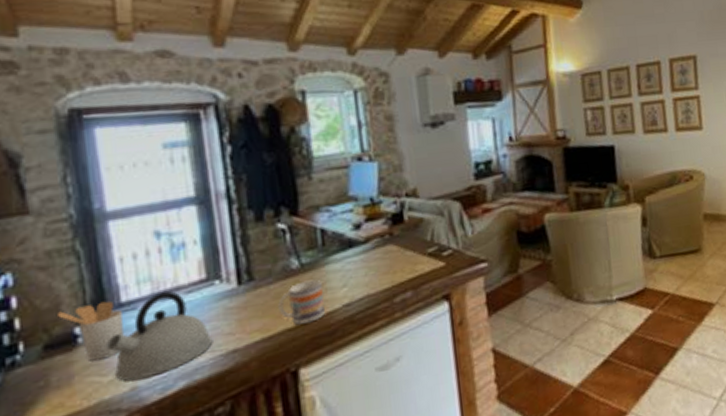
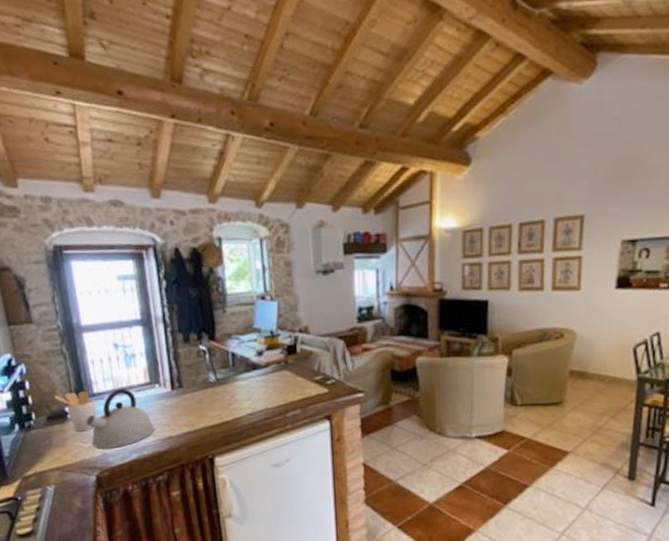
mug: present [278,279,325,325] -> none [200,391,234,425]

